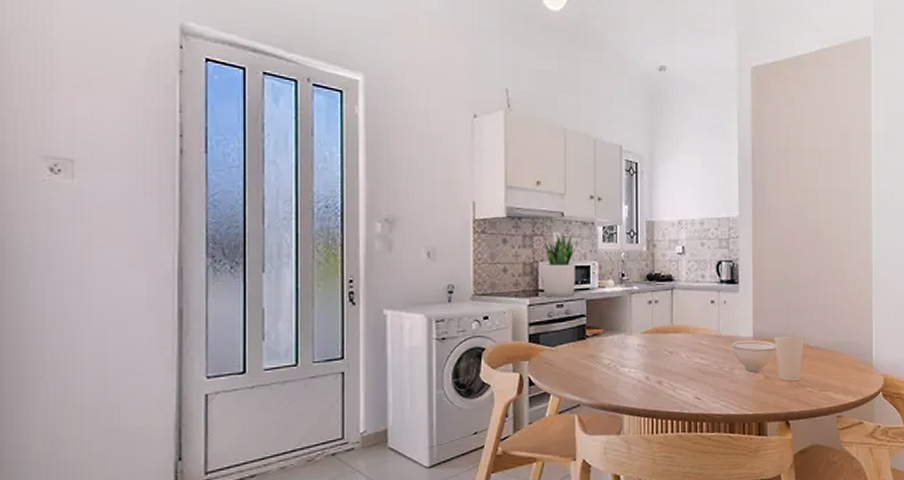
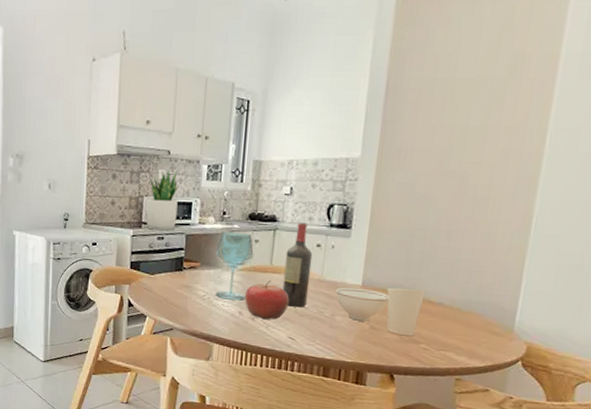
wine glass: none [617,295,655,365] -> present [215,232,254,301]
fruit: none [649,341,692,383] -> present [244,281,290,320]
wine bottle: none [684,281,708,366] -> present [282,223,313,308]

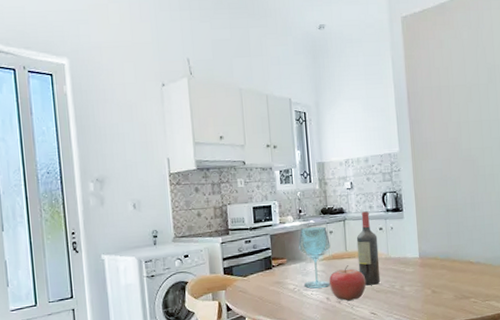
planter: present [146,171,180,231] -> none [230,179,260,235]
bowl: present [336,287,389,322] -> none [401,260,442,288]
cup: present [386,287,426,337] -> none [439,253,466,295]

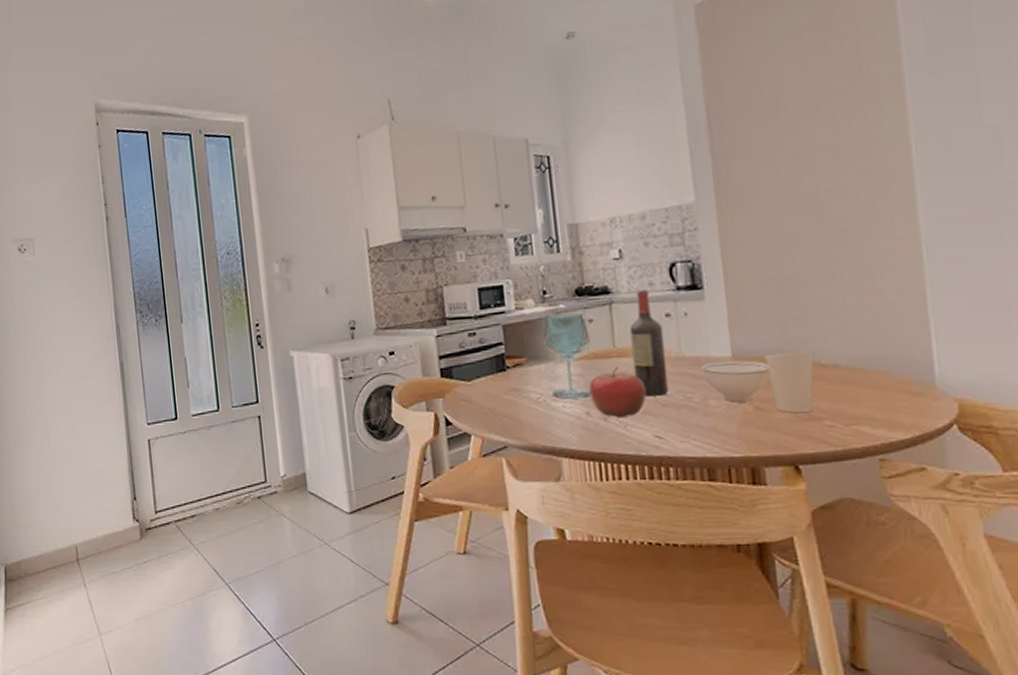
bowl: none [401,260,442,288] -> present [701,360,771,402]
cup: none [439,253,466,295] -> present [765,350,814,414]

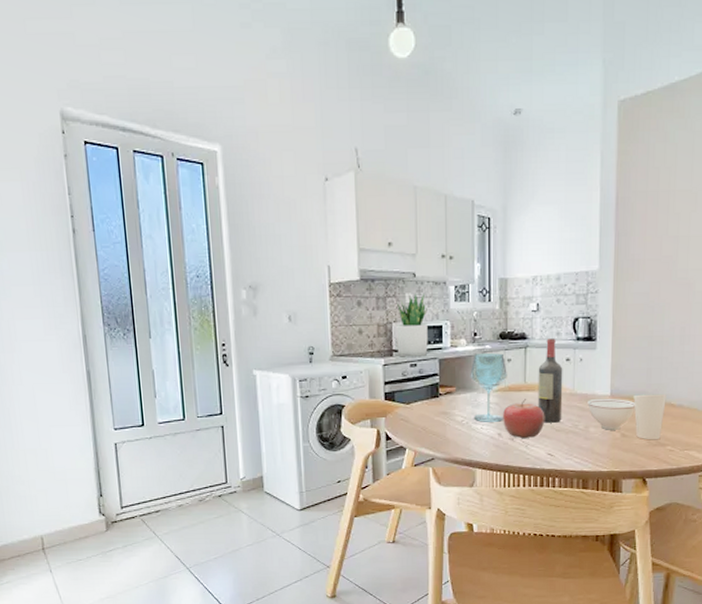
planter: none [447,250,488,326] -> present [396,294,429,357]

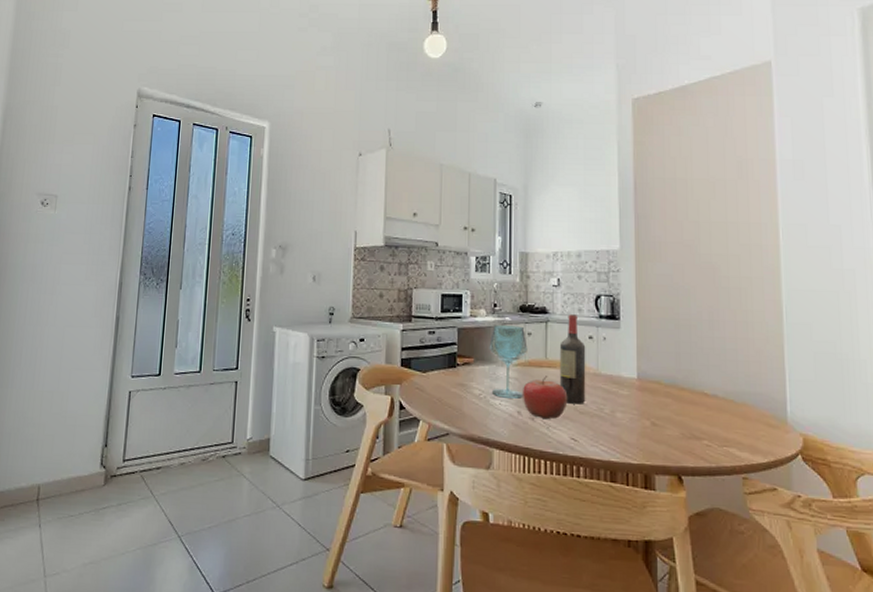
planter: present [396,294,429,357] -> none [416,262,449,325]
bowl: present [587,398,636,430] -> none [613,380,666,417]
cup: present [633,393,667,441] -> none [663,380,699,433]

